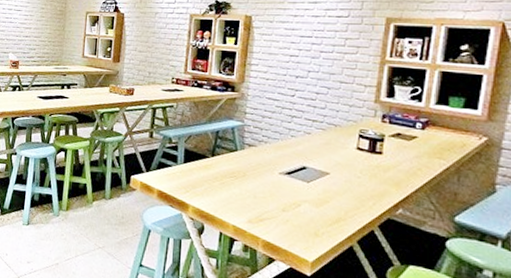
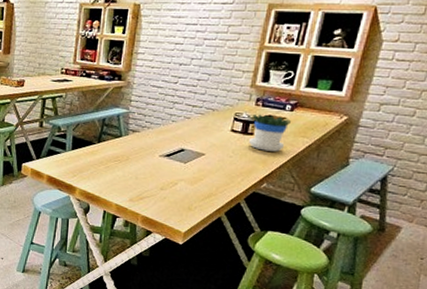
flowerpot: none [378,131,425,174] -> present [249,113,292,152]

